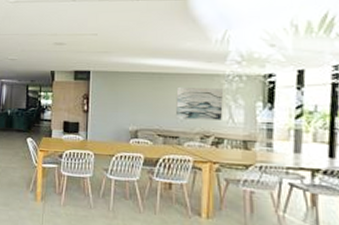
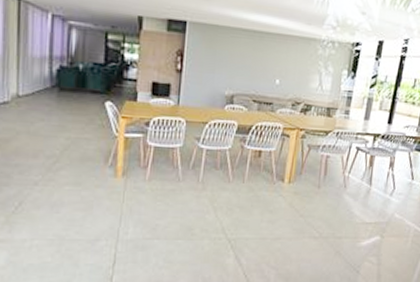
wall art: present [175,86,224,121] -> none [271,48,318,87]

